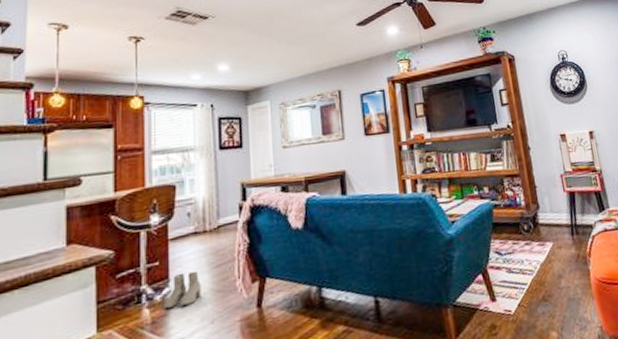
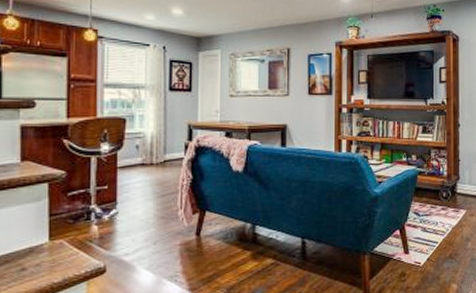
boots: present [164,272,201,310] -> none [112,199,146,228]

